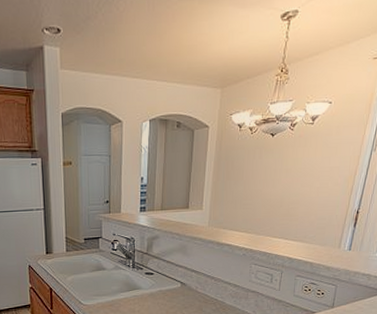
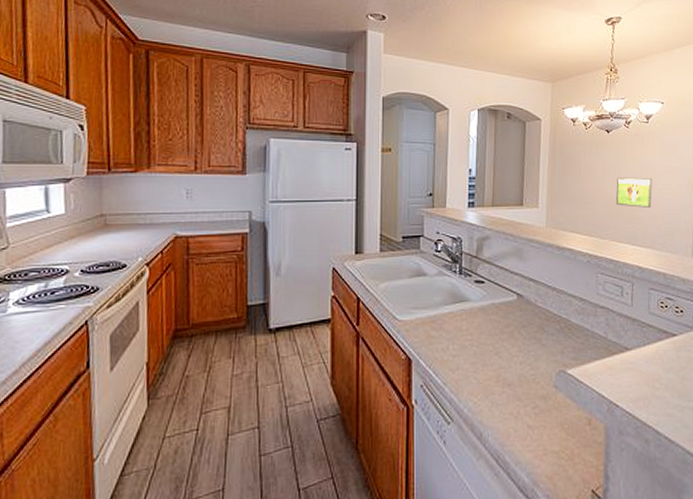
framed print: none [273,178,310,206] -> present [615,177,652,208]

